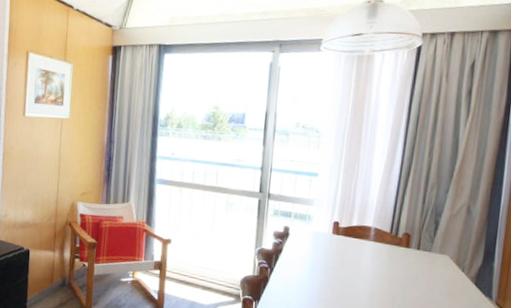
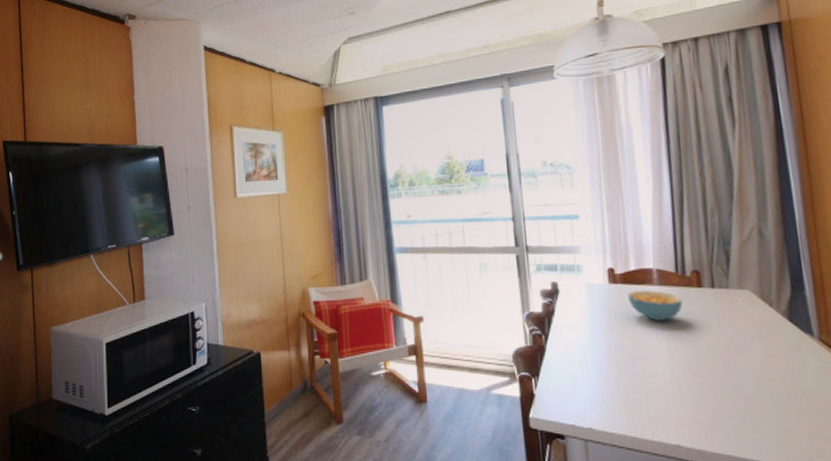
cereal bowl: none [345,243,391,271] -> present [627,290,683,321]

